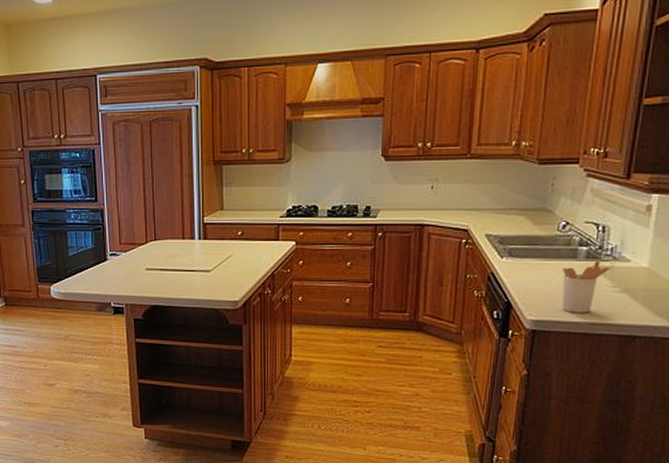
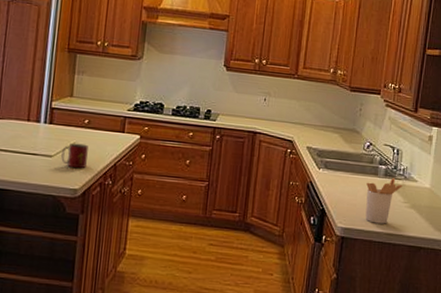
mug: none [219,256,244,281] -> present [61,143,88,169]

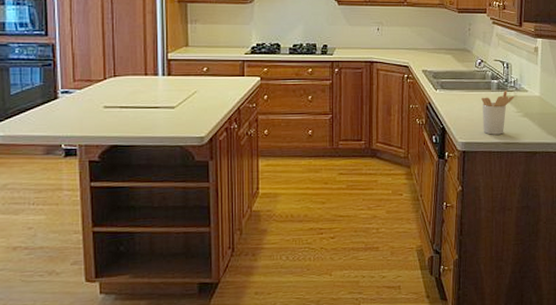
mug: present [61,143,88,169] -> none [184,91,210,117]

